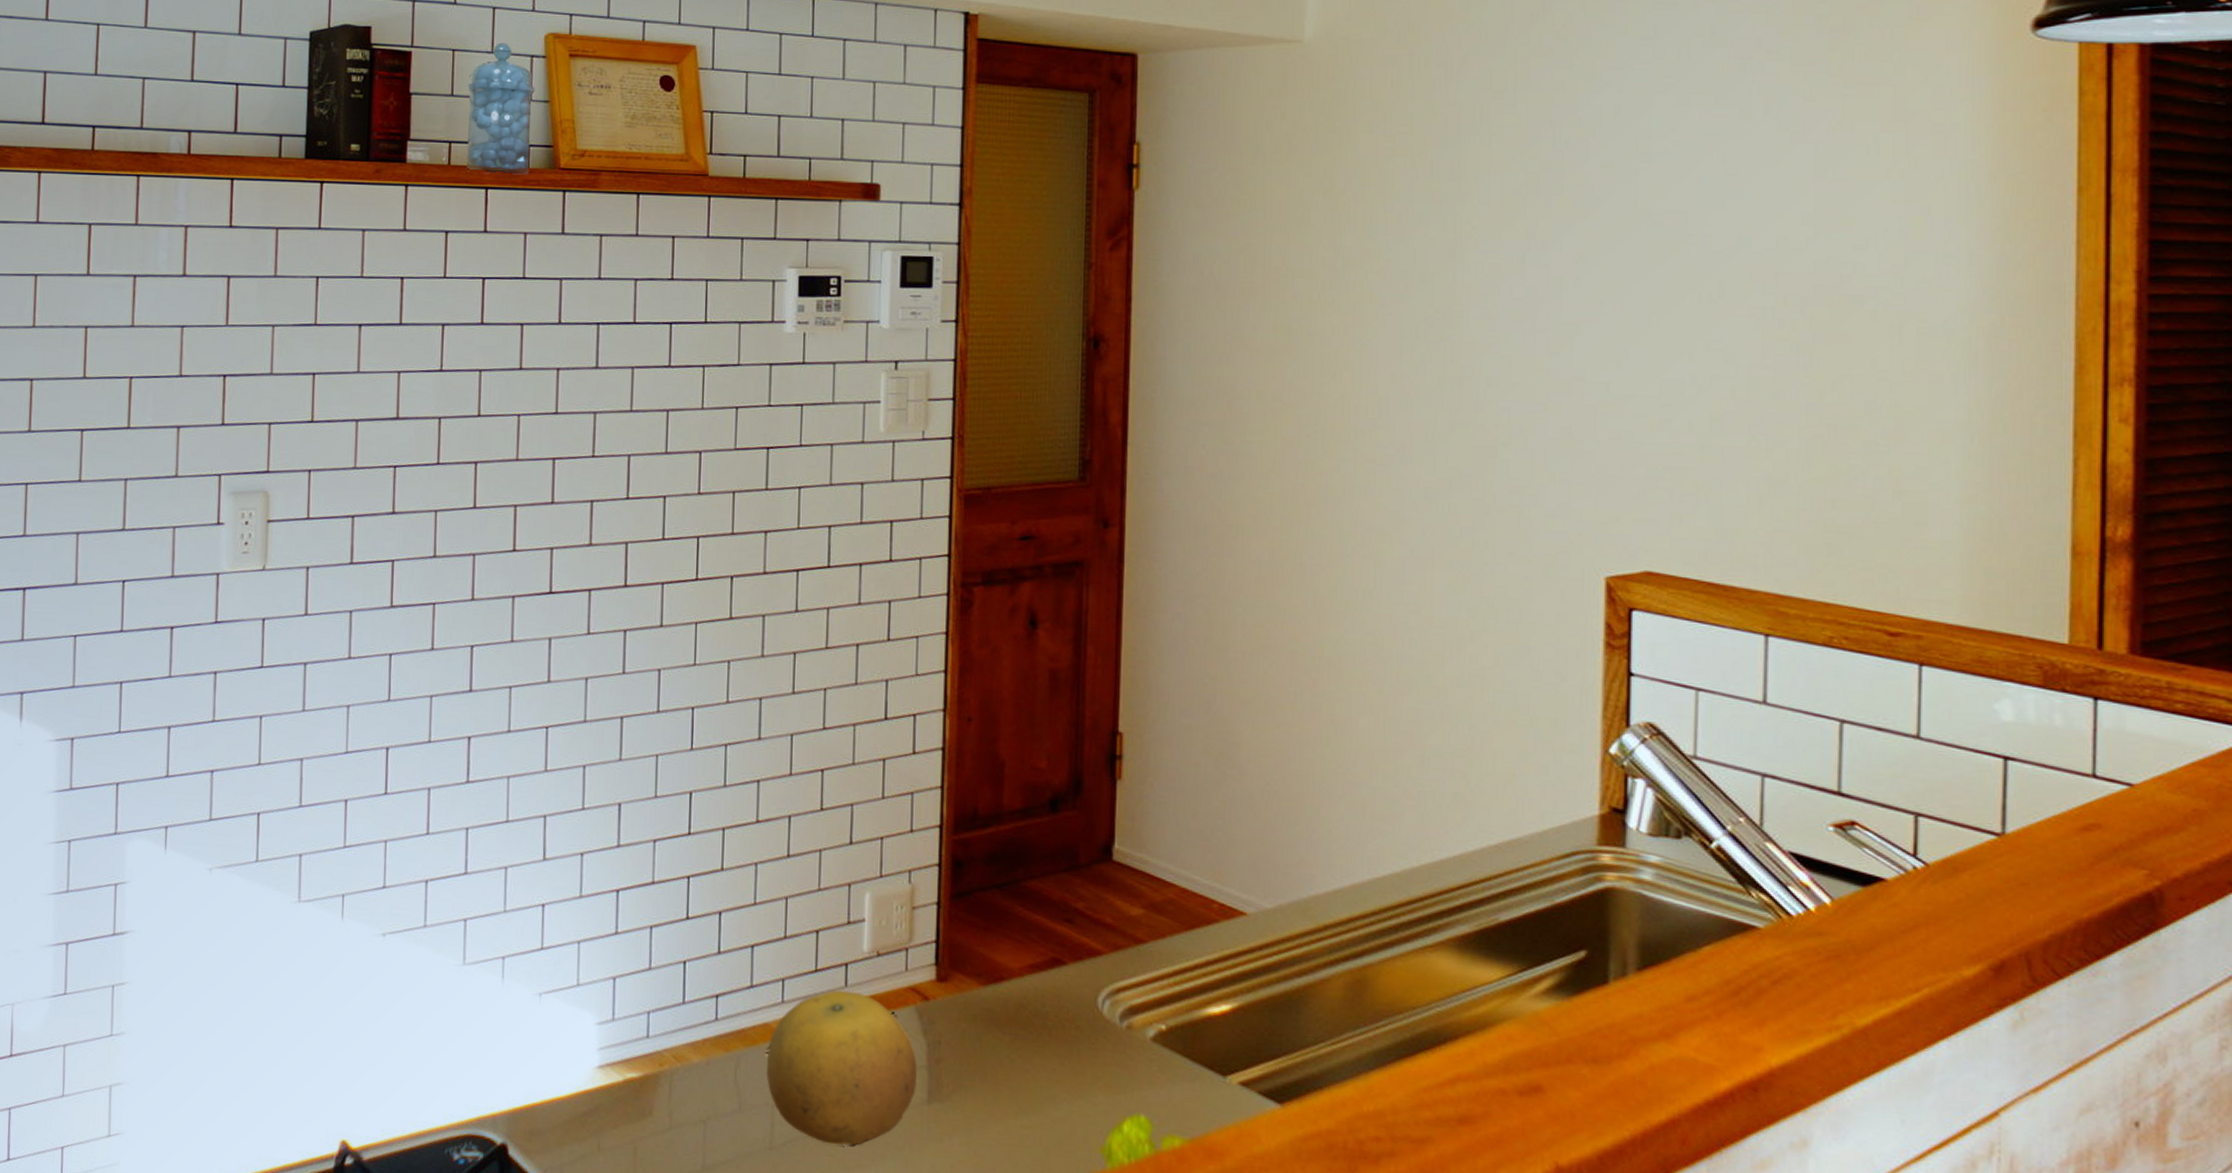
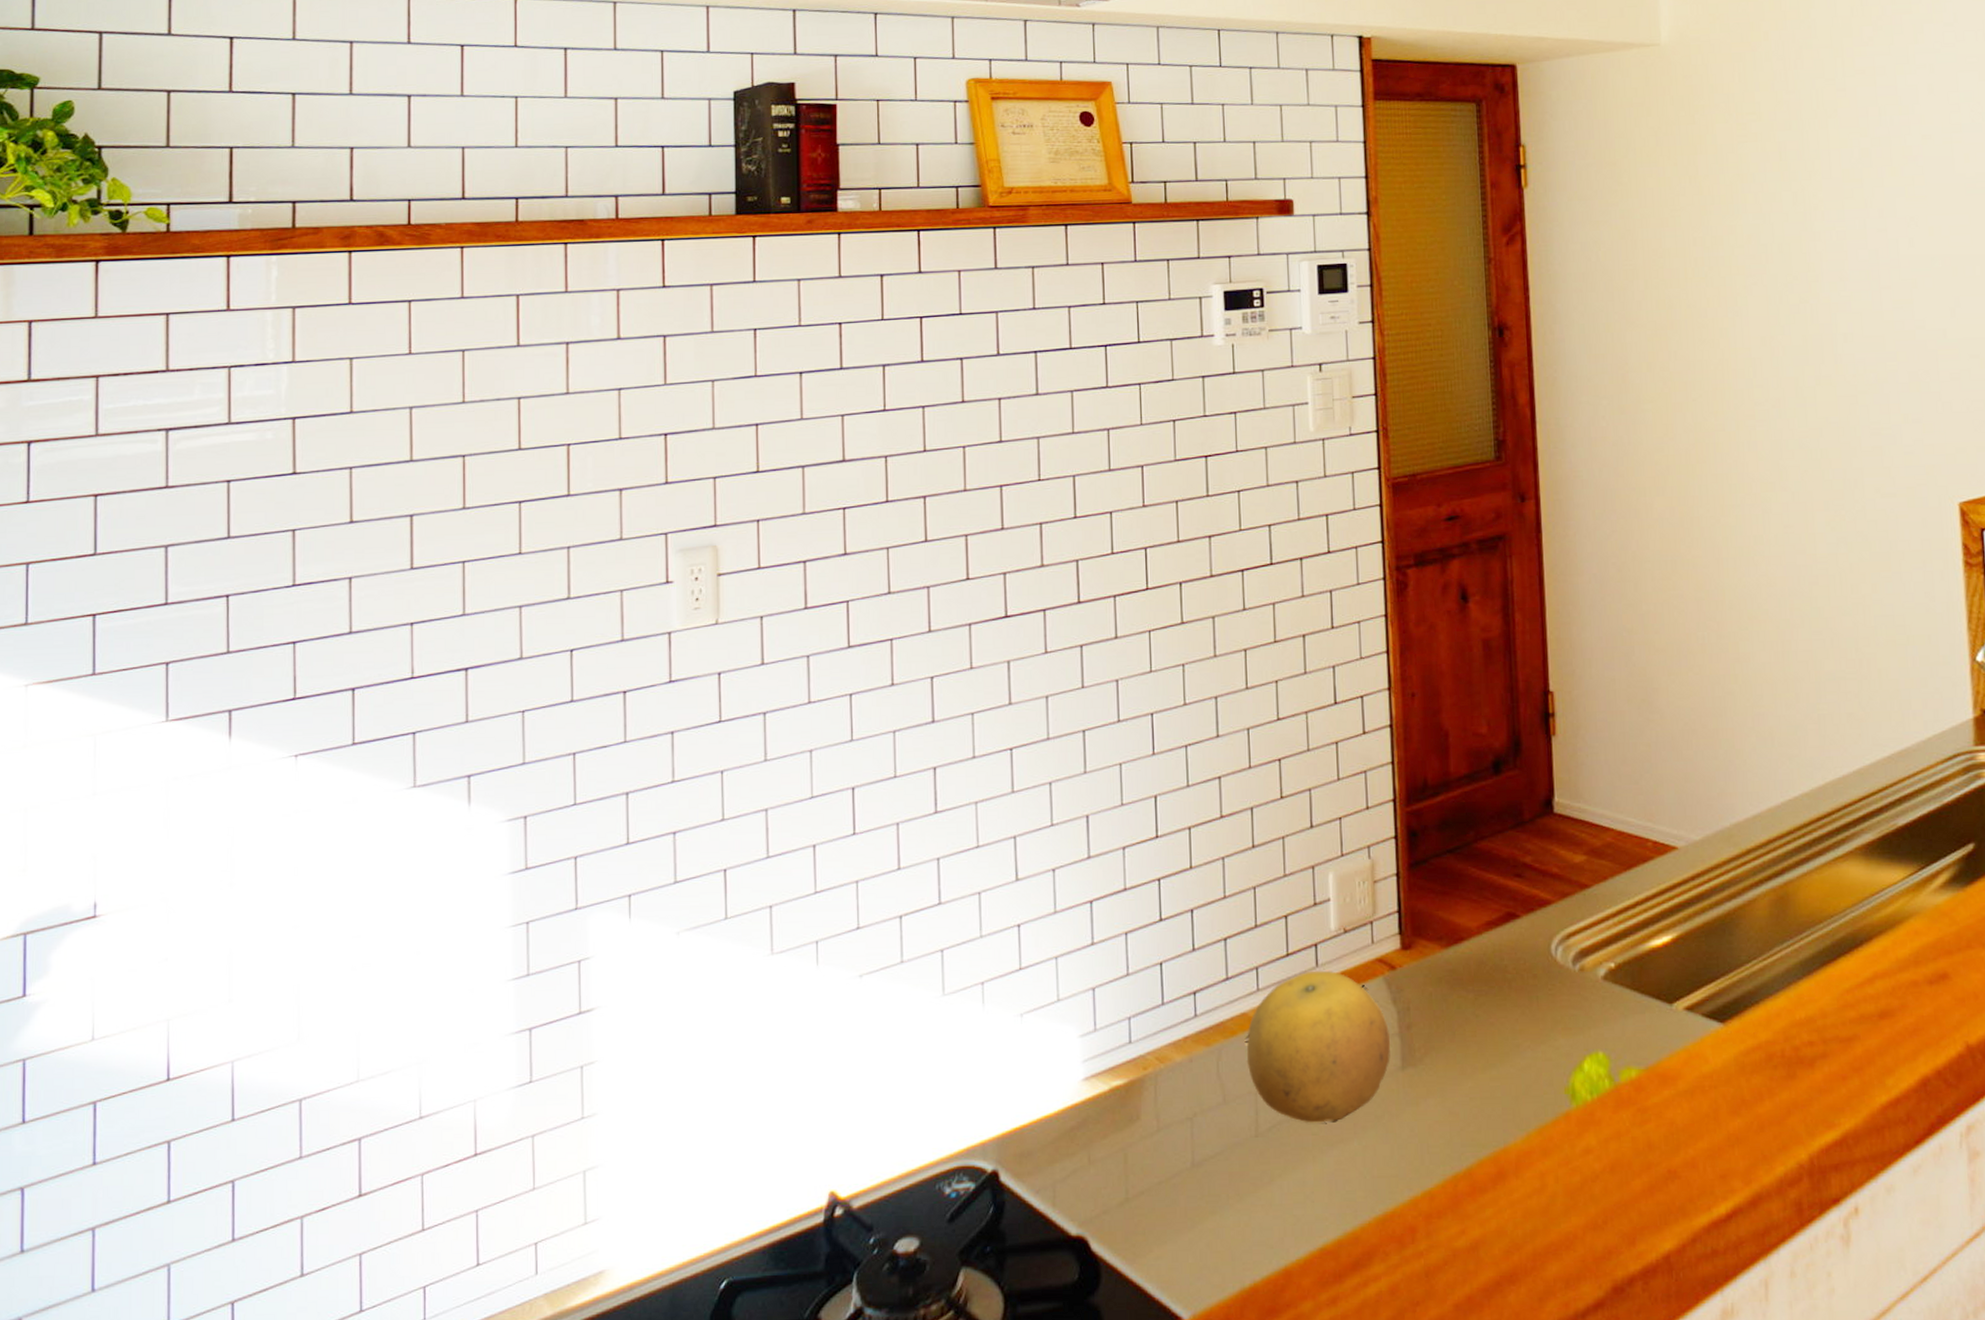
canister: present [467,42,535,175] -> none [894,90,960,217]

